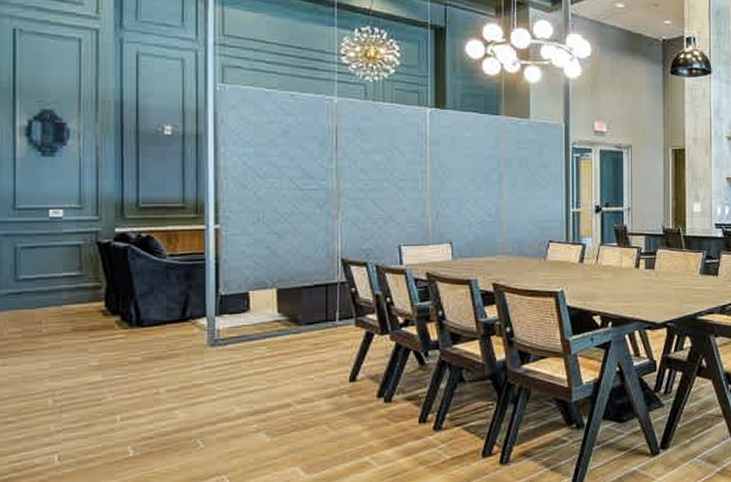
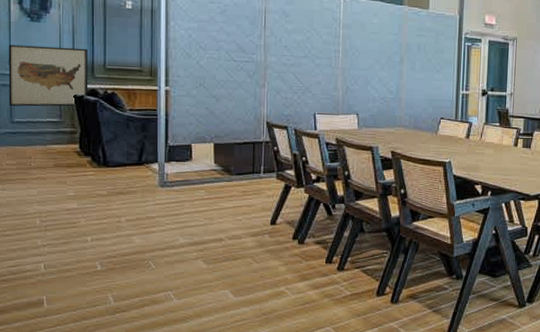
wall art: none [12,185,115,260] -> present [8,44,87,107]

